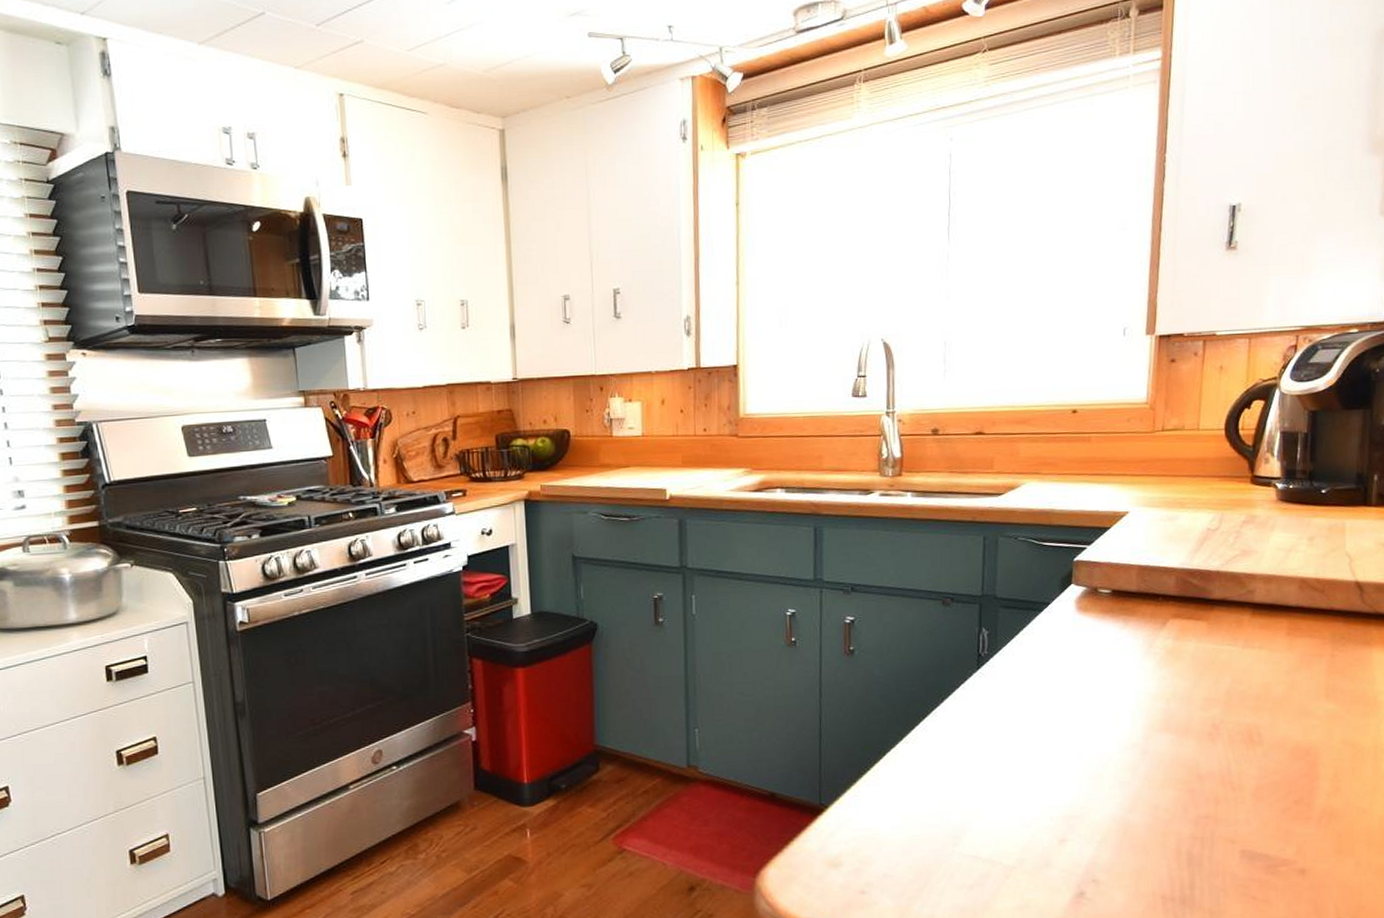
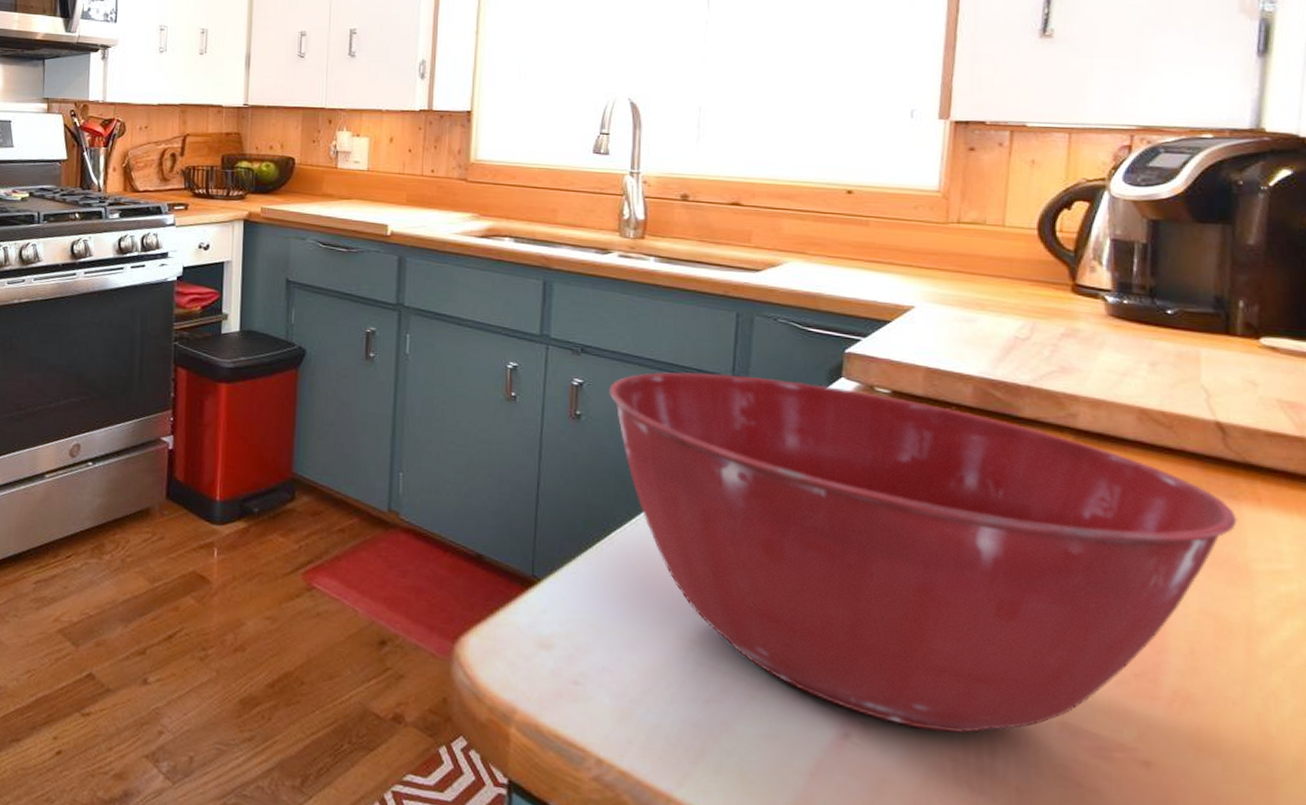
mixing bowl: none [877,592,1369,877] -> present [609,371,1237,733]

